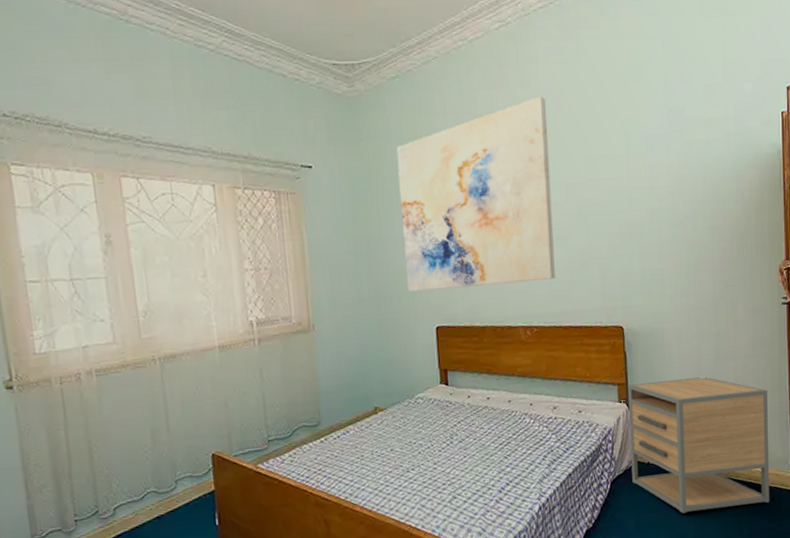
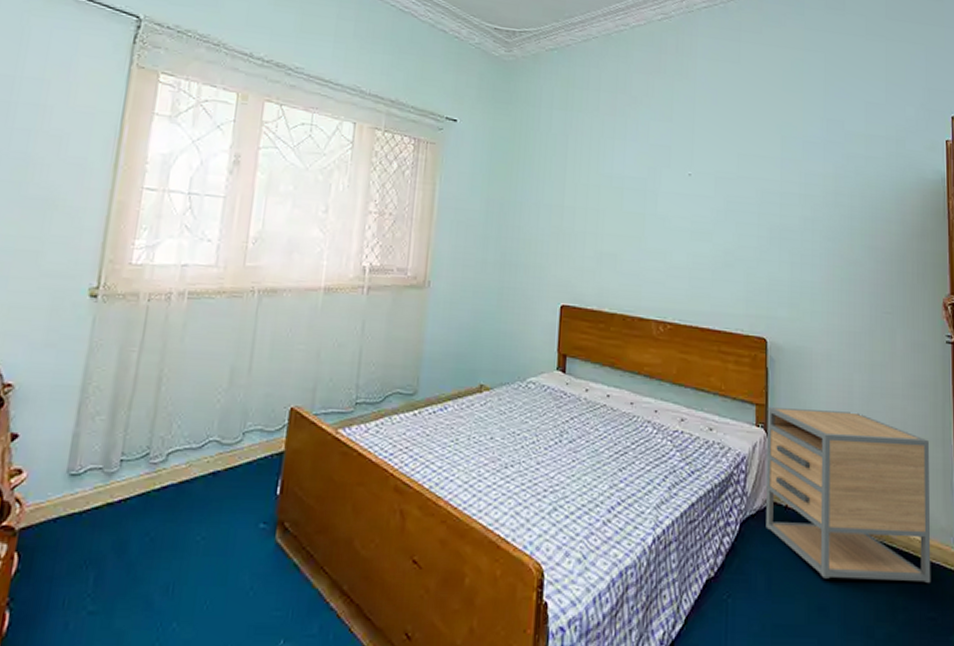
wall art: present [396,96,555,292] -> none [536,88,703,274]

